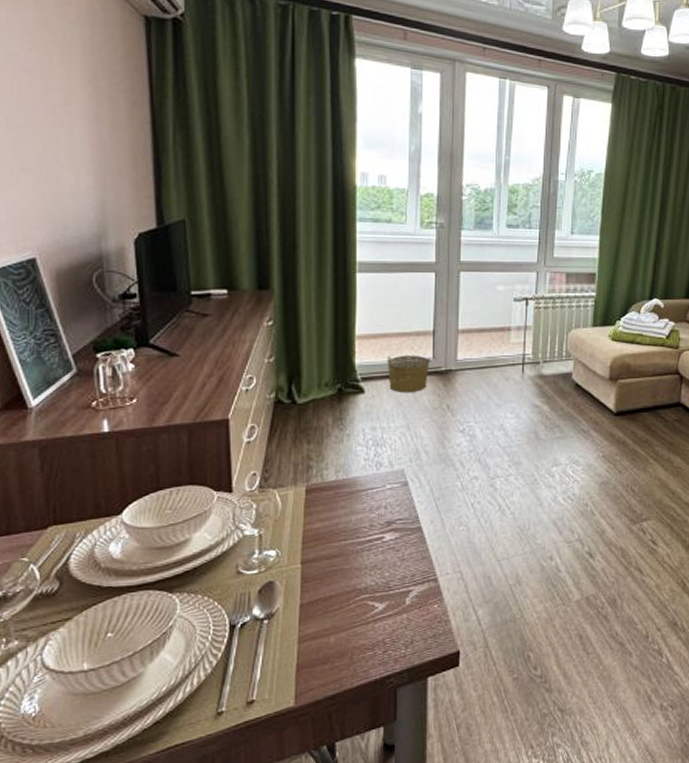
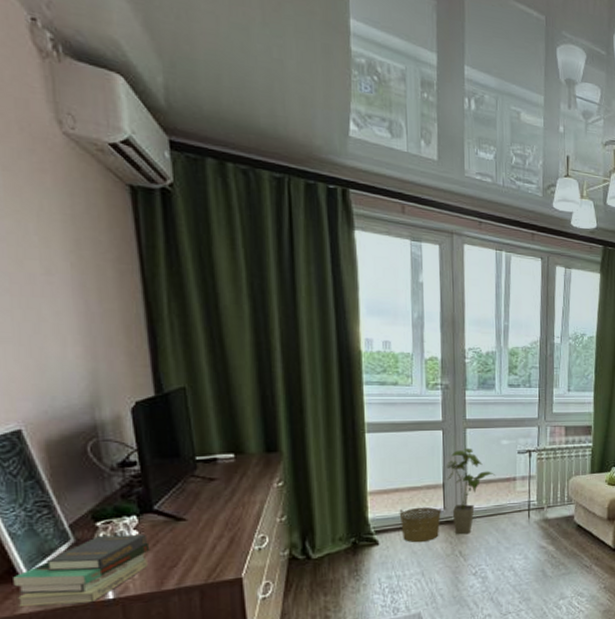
books: none [21,366,144,435] -> present [13,534,150,607]
house plant: none [437,292,490,387] -> present [446,448,496,535]

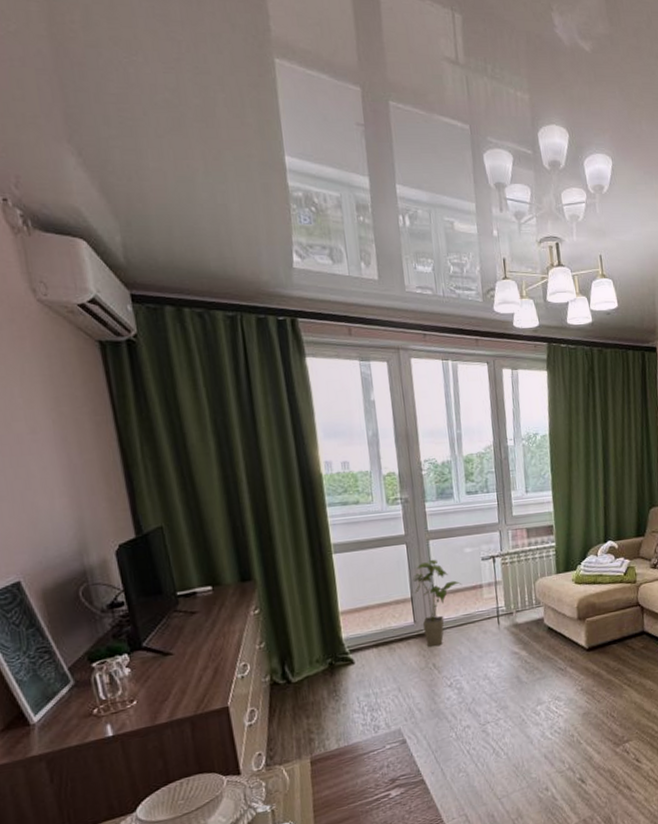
books: present [13,534,150,607] -> none [23,671,143,750]
basket: present [399,506,441,542] -> none [371,622,412,659]

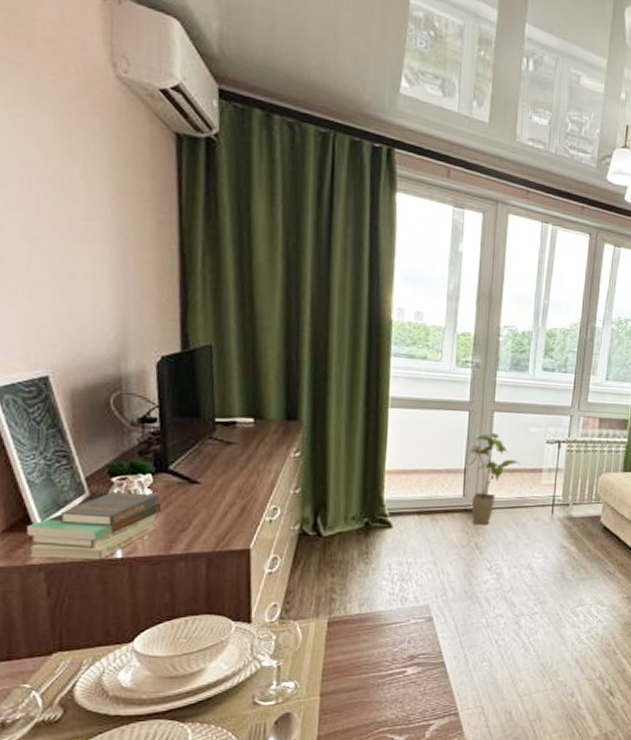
books: none [23,671,143,750] -> present [27,491,162,559]

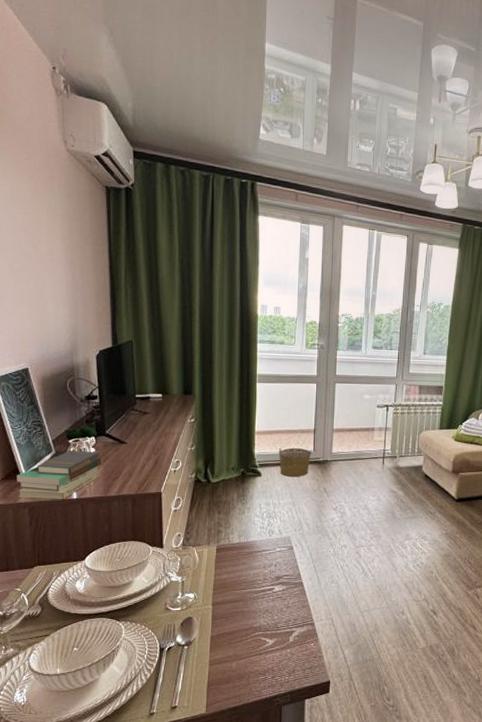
basket: none [416,491,460,529] -> present [278,447,311,477]
house plant: present [469,432,521,526] -> none [317,400,358,474]

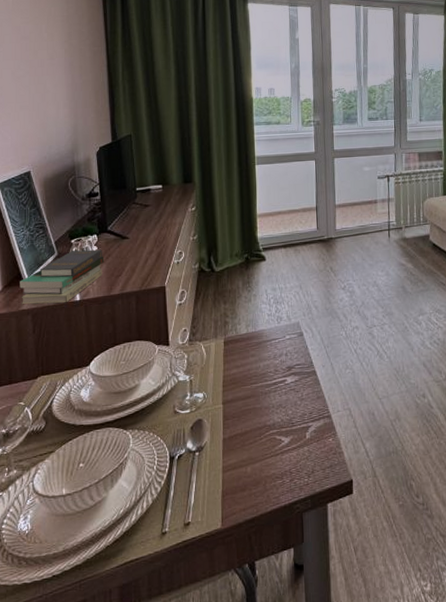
basket: present [278,447,311,477] -> none [281,227,315,259]

